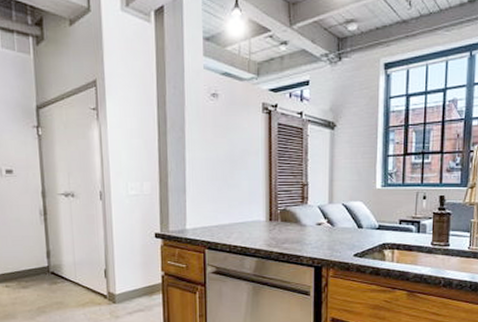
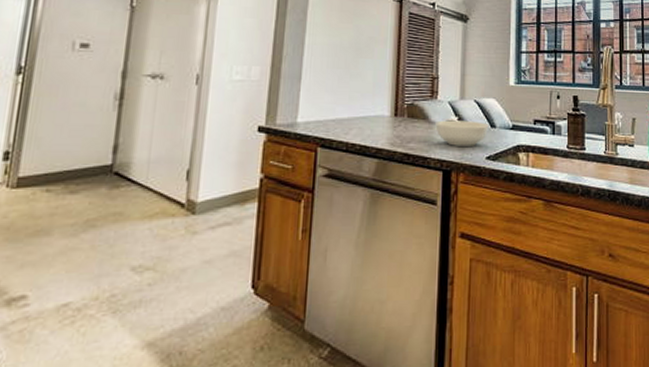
bowl: none [307,222,356,246] -> present [435,120,489,146]

